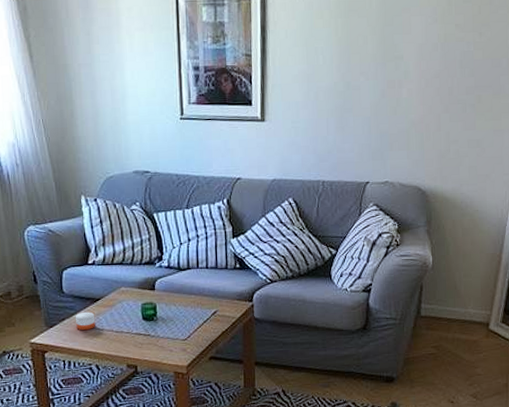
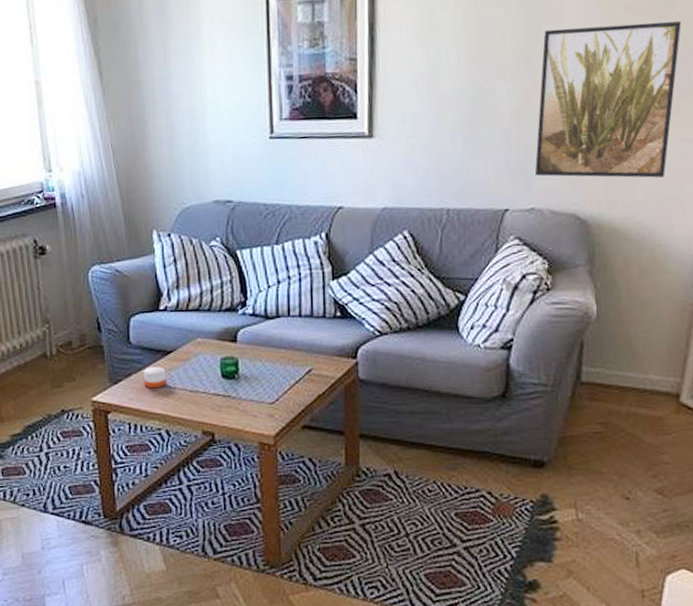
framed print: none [388,38,495,159] -> present [534,21,682,178]

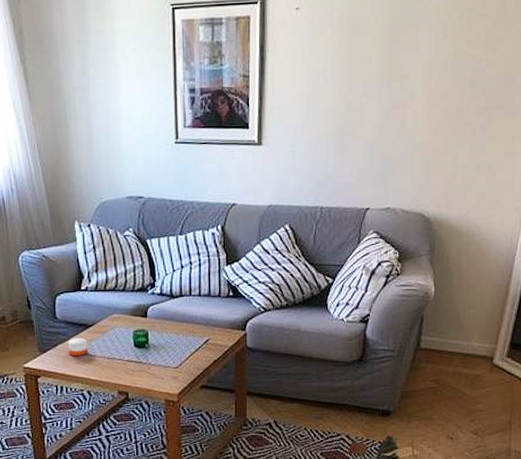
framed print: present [534,21,682,178] -> none [391,55,510,185]

